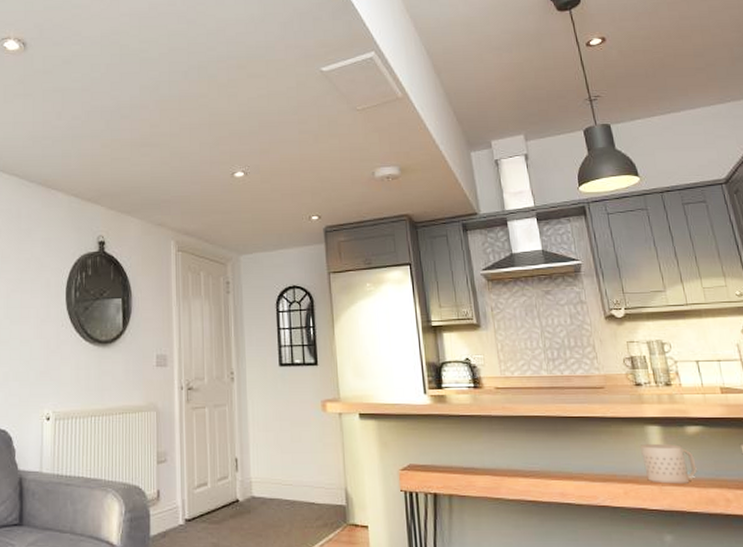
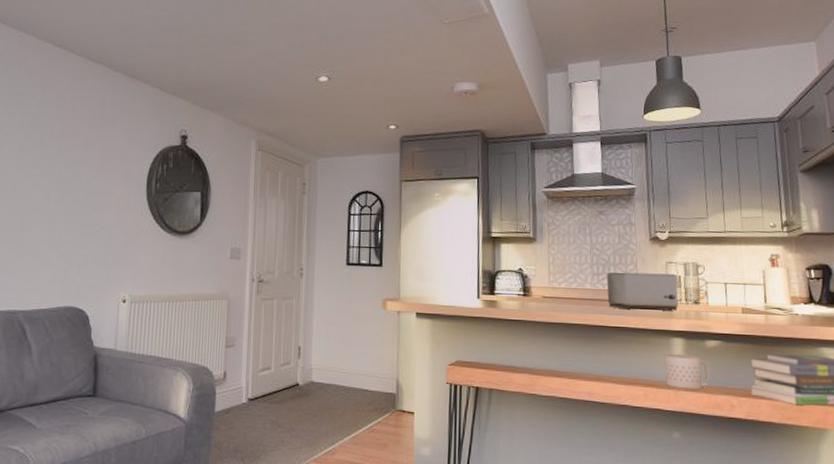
toaster: none [563,355,648,397] -> present [606,272,679,311]

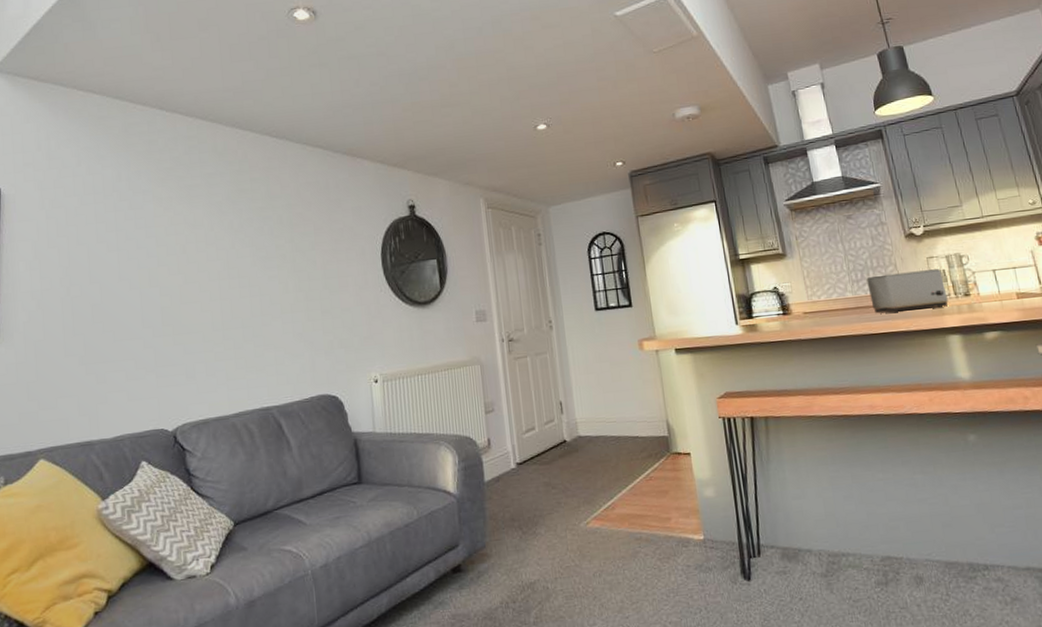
mug: present [664,353,710,391] -> none [943,350,997,389]

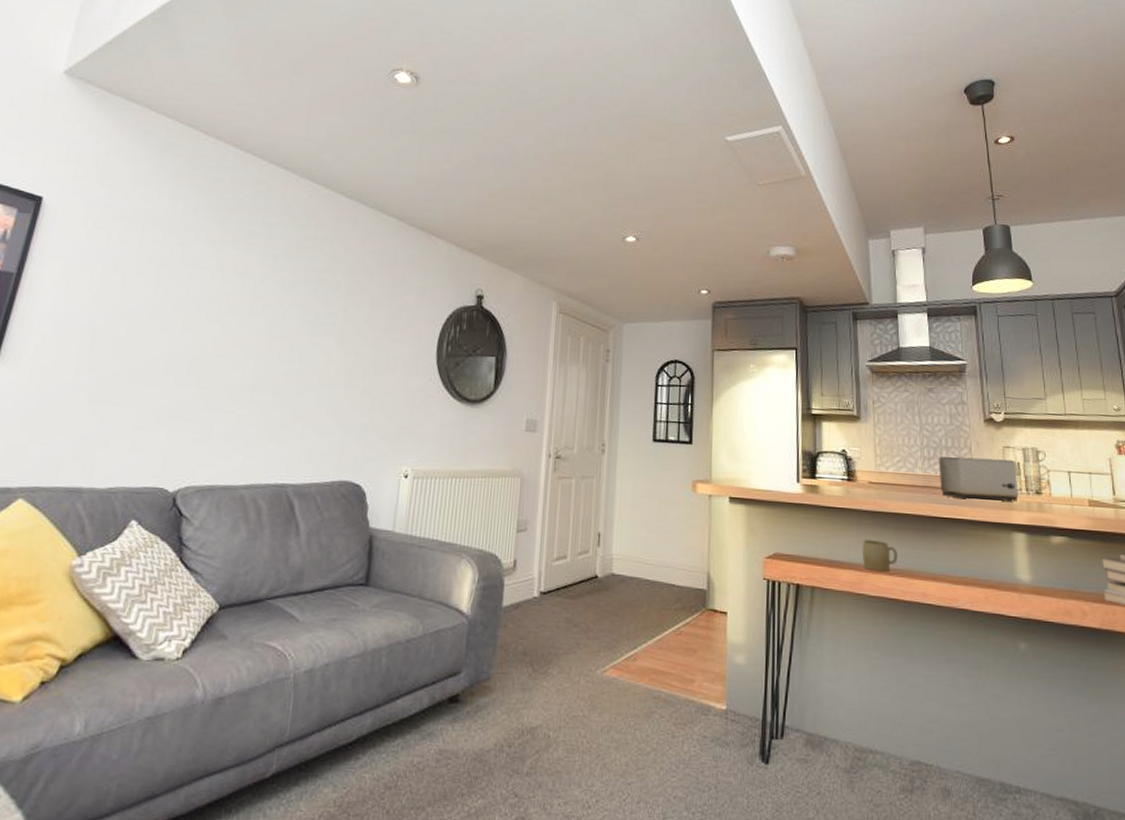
mug: none [806,364,842,394] -> present [861,540,898,573]

